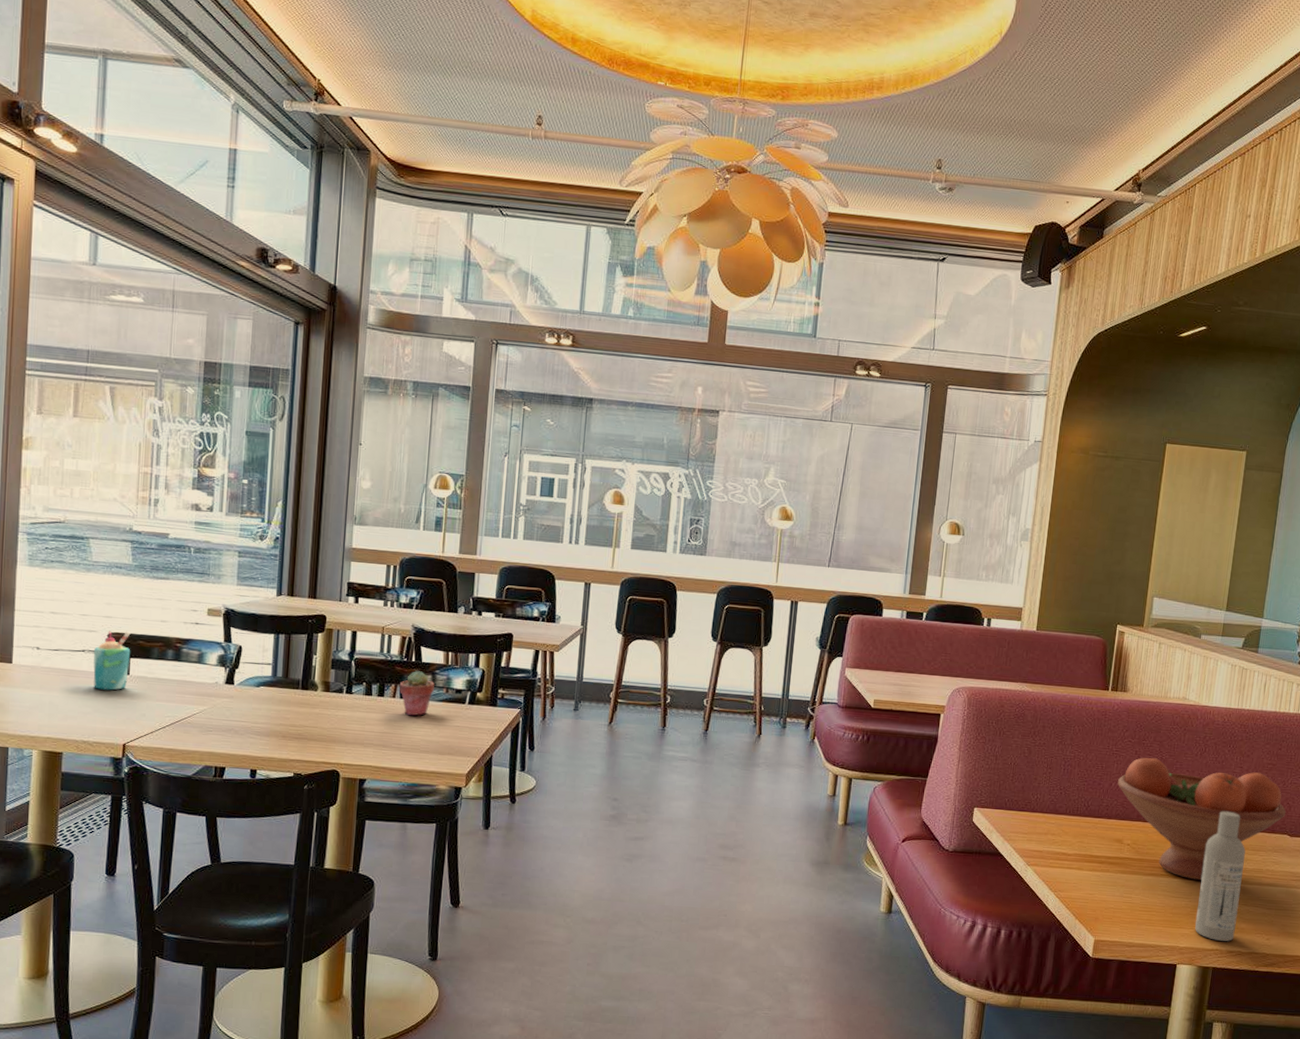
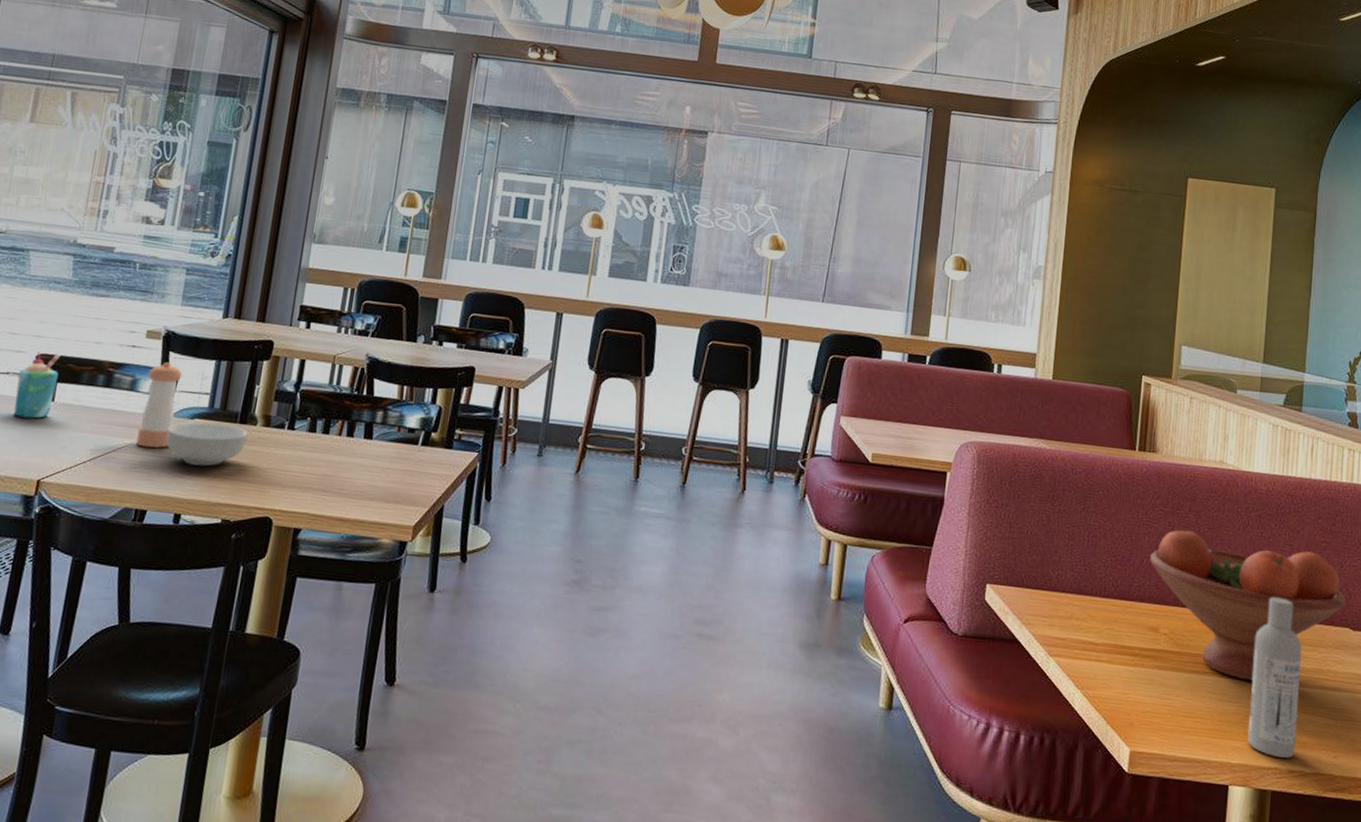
pepper shaker: none [209,637,244,713] -> present [136,362,182,448]
cereal bowl: none [236,690,310,728] -> present [166,423,248,467]
potted succulent: present [398,671,435,716] -> none [346,406,386,457]

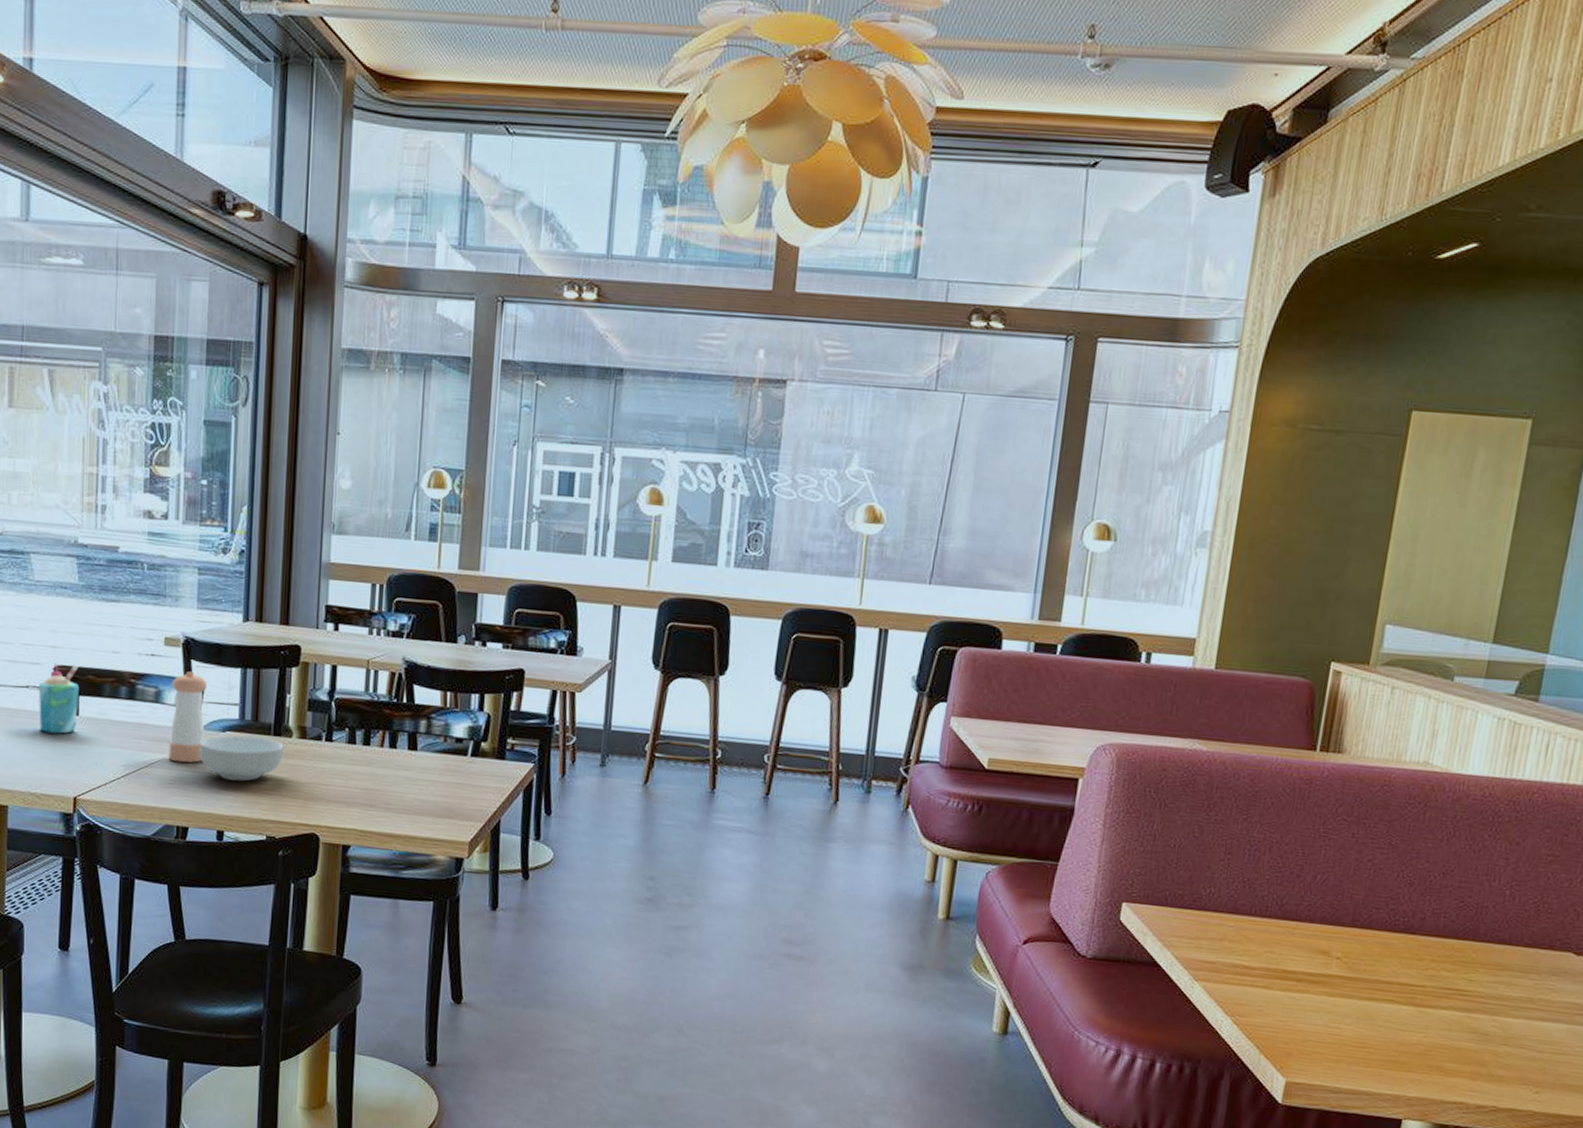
fruit bowl: present [1149,530,1347,681] -> none [1324,842,1573,1010]
bottle: present [1247,597,1302,758] -> none [1429,917,1509,1093]

